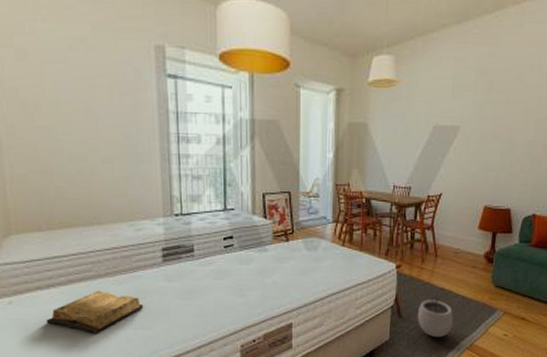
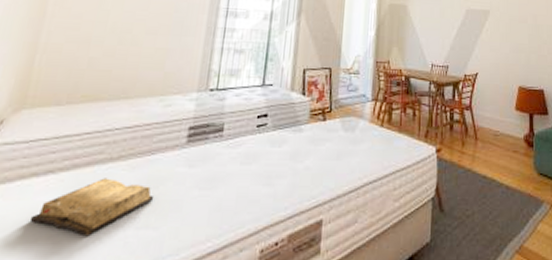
plant pot: present [417,293,453,338] -> none [460,182,498,238]

